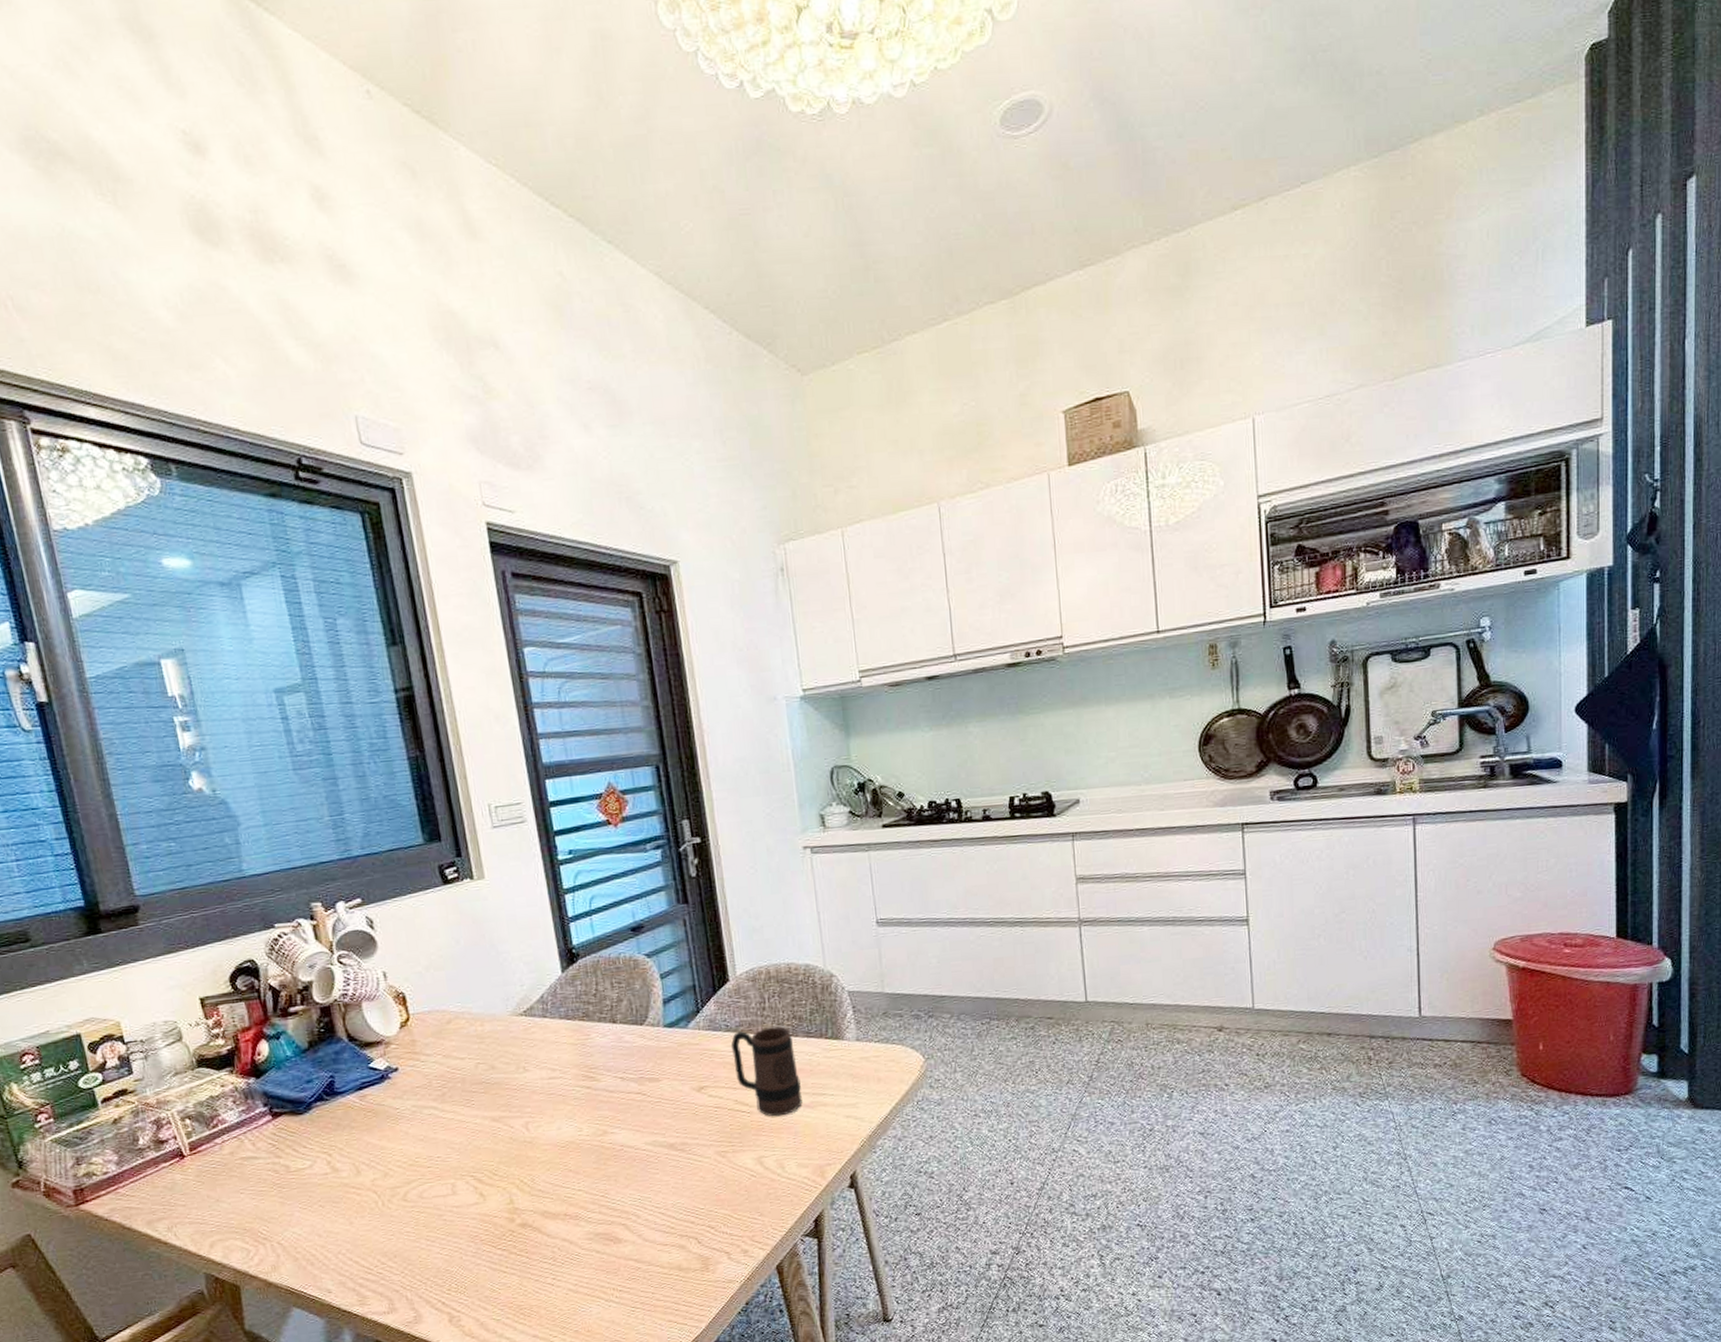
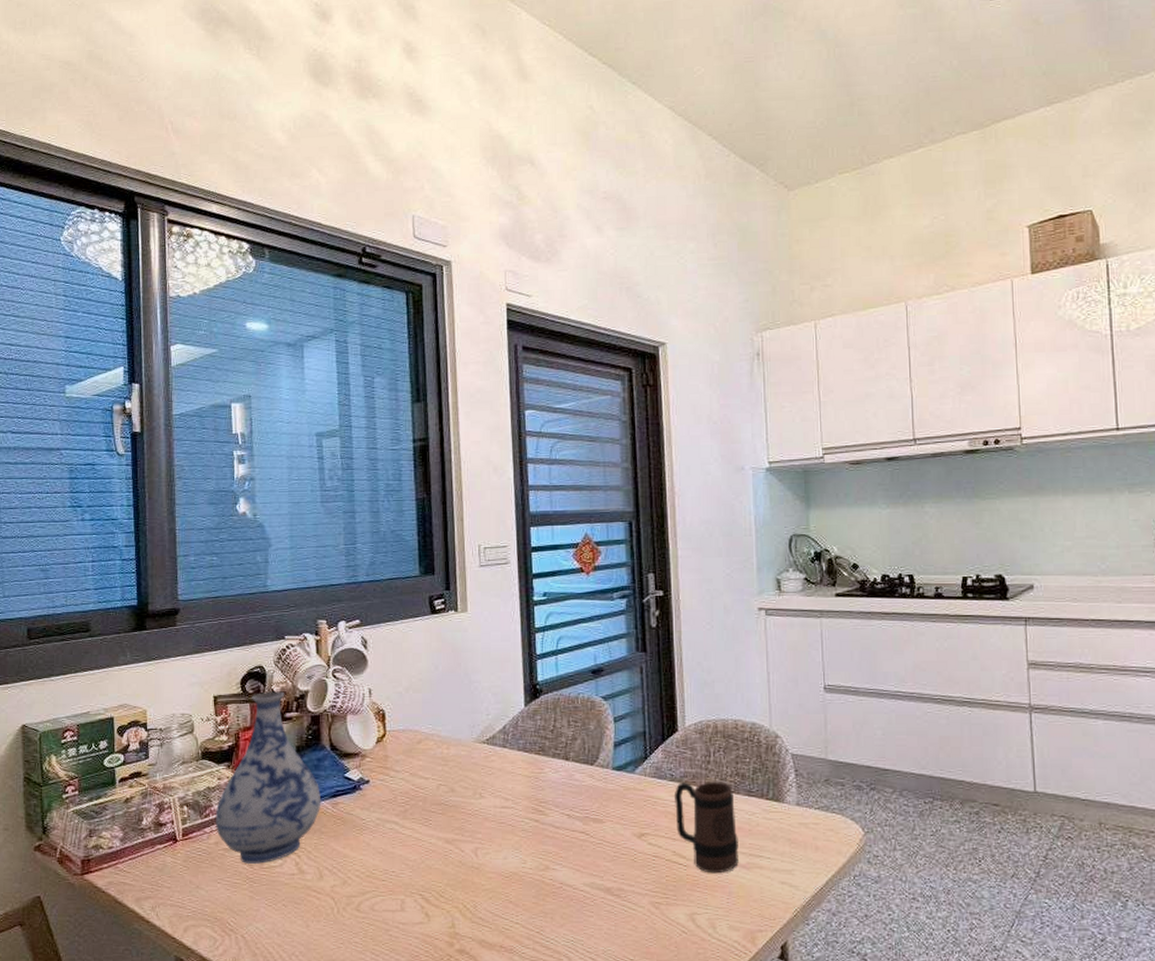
vase: none [224,985,347,1171] -> present [215,691,320,865]

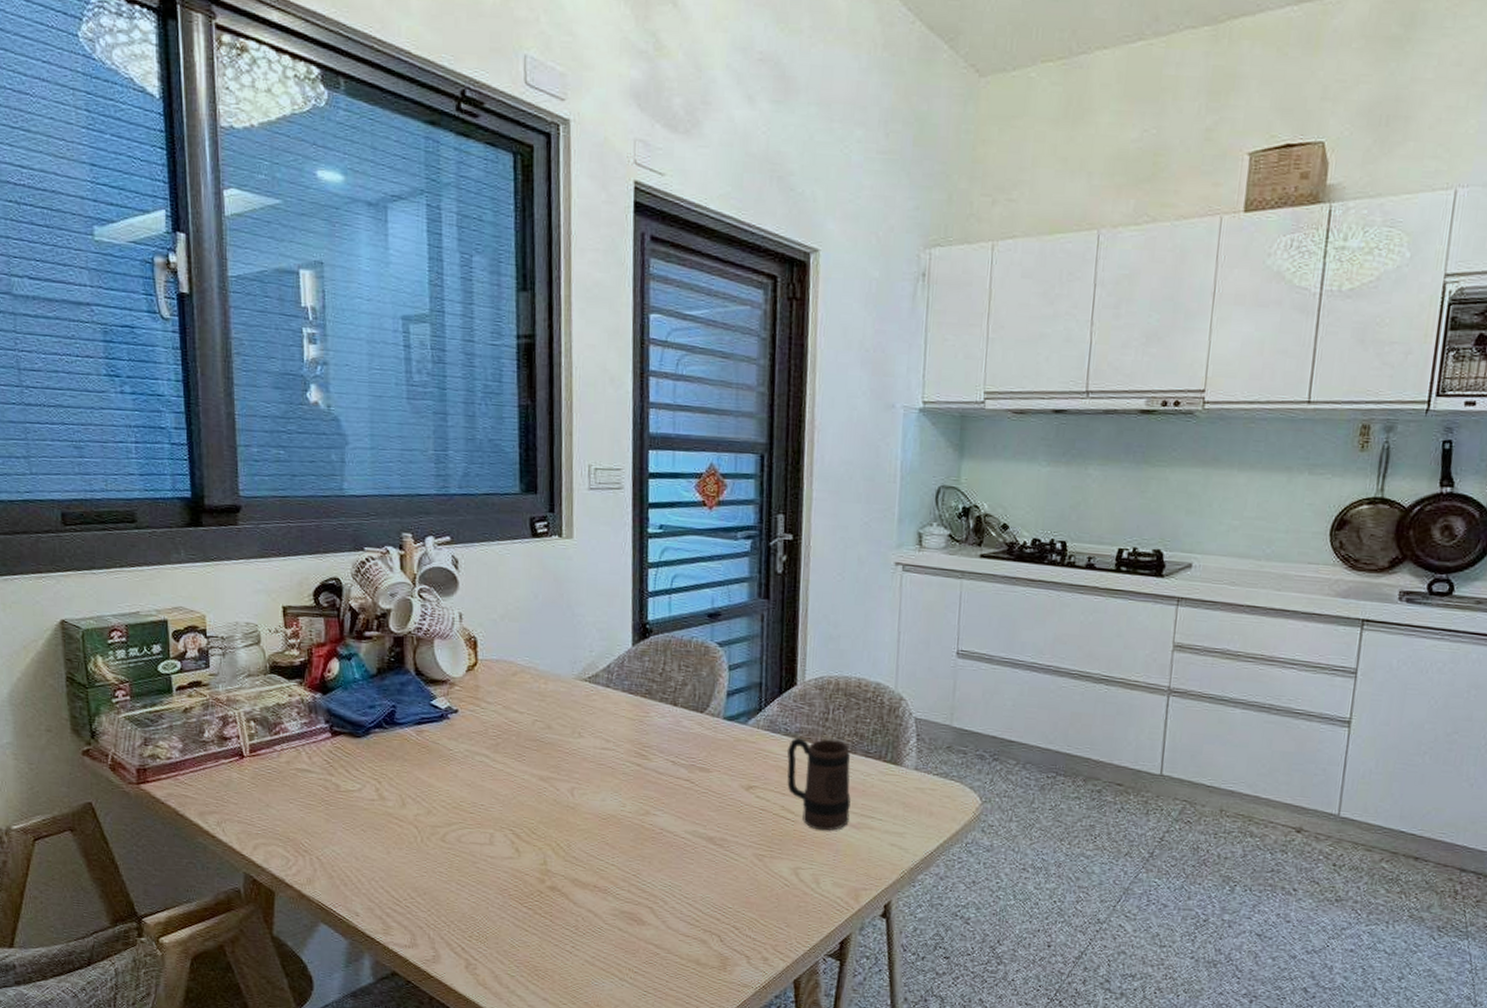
vase: present [215,691,320,865] -> none [286,606,404,787]

